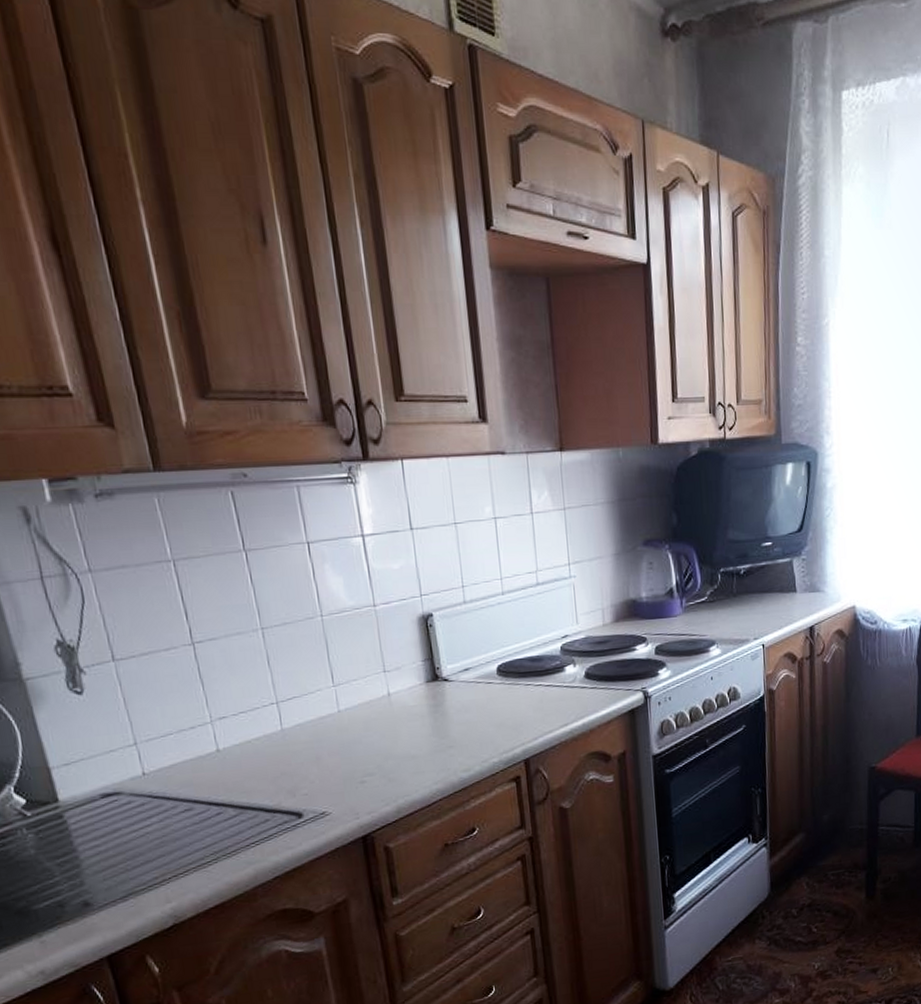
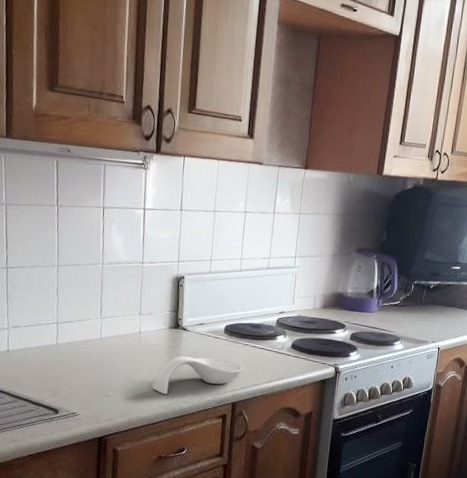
spoon rest: none [418,708,530,767] -> present [152,356,243,395]

